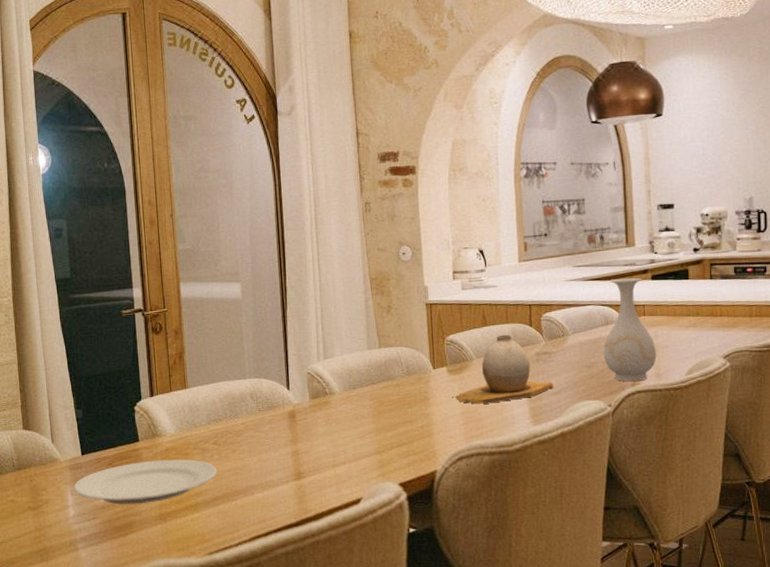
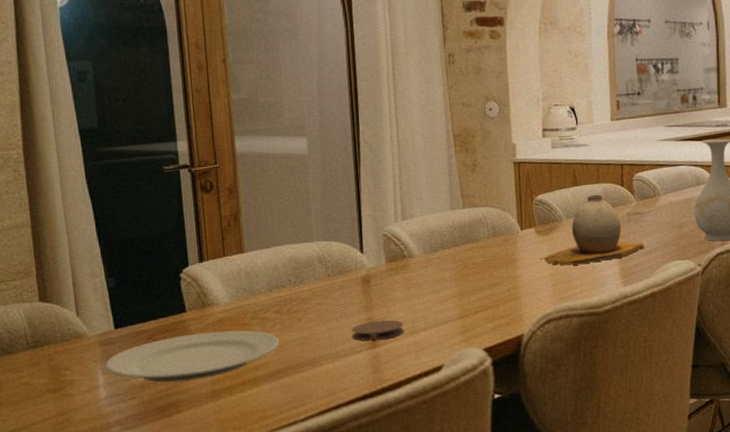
coaster: none [279,453,326,473] -> present [352,320,404,341]

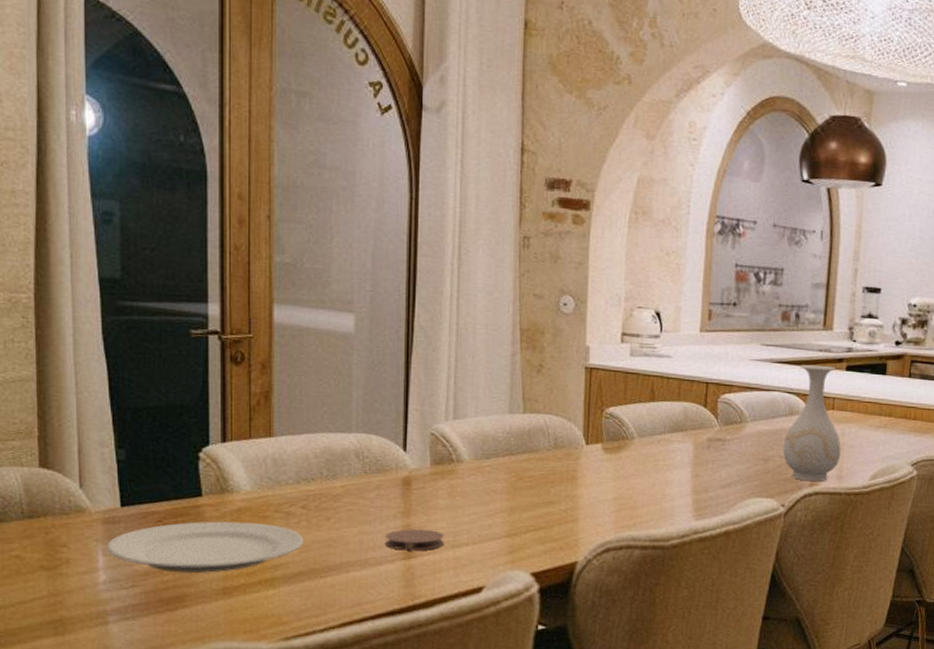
vase: present [540,194,644,266] -> none [604,413,723,491]

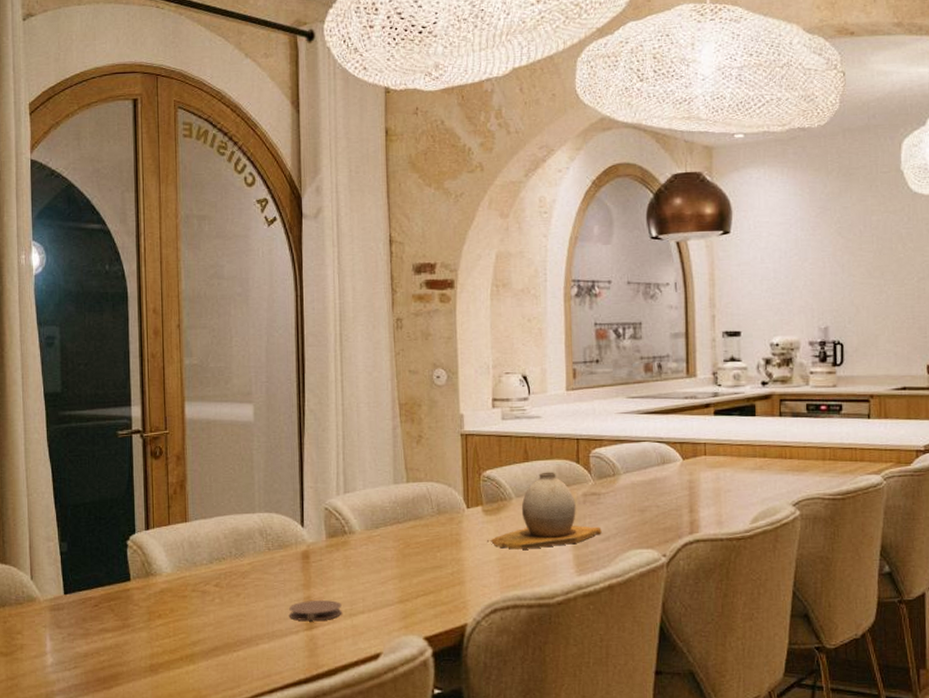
plate: present [107,521,304,574] -> none [53,602,218,653]
vase: none [604,413,723,491] -> present [486,472,602,550]
vase: present [783,365,841,482] -> none [658,413,718,530]

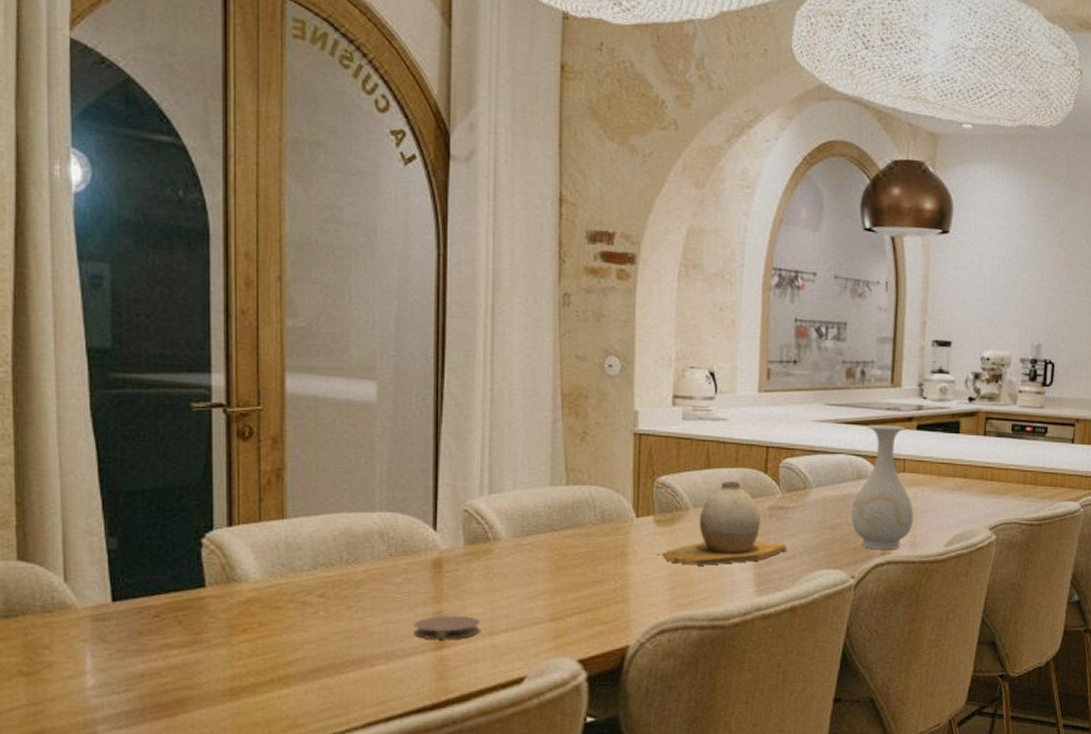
vase: none [658,413,718,530] -> present [851,425,914,550]

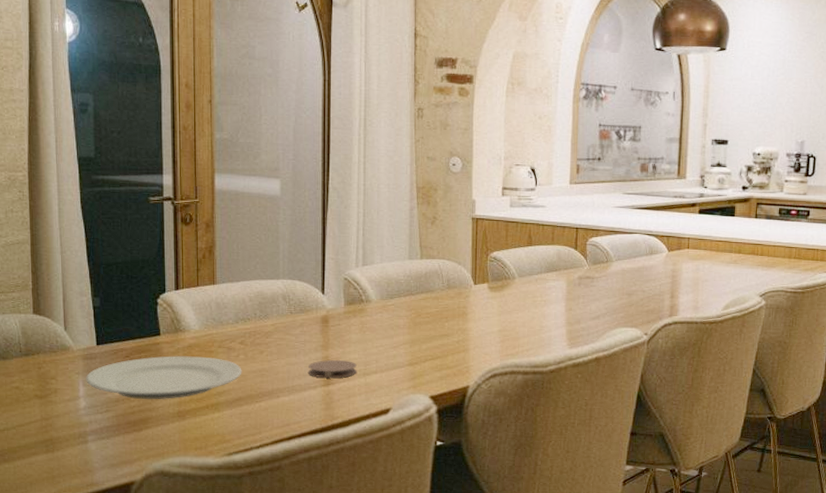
plate: none [96,614,322,674] -> present [86,356,242,400]
vase: present [656,481,787,566] -> none [490,256,593,323]
vase: present [851,425,914,550] -> none [644,210,696,313]

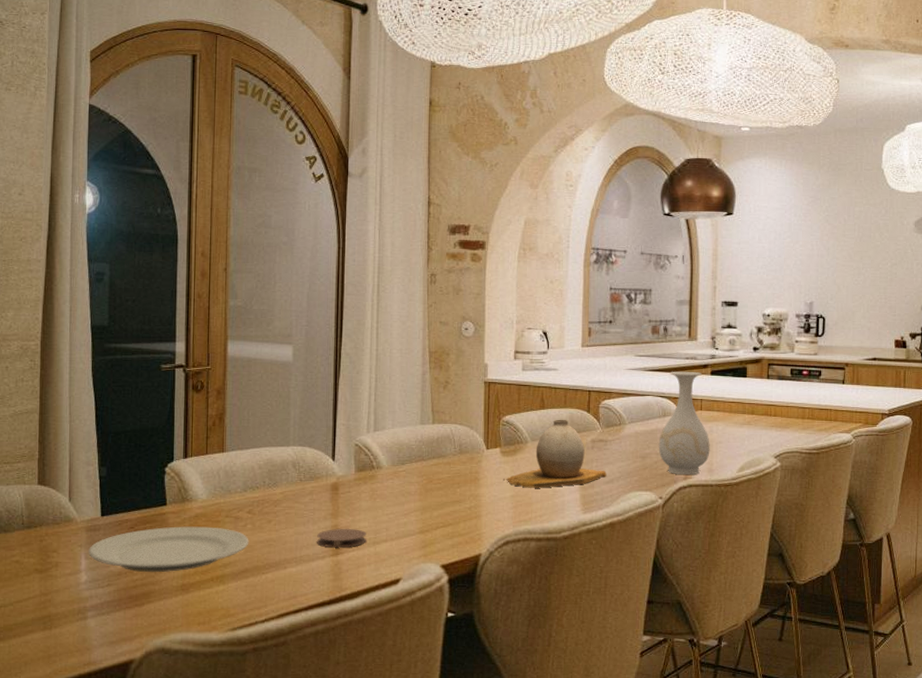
vase: none [490,256,593,323] -> present [502,419,607,488]
vase: none [644,210,696,313] -> present [658,372,710,476]

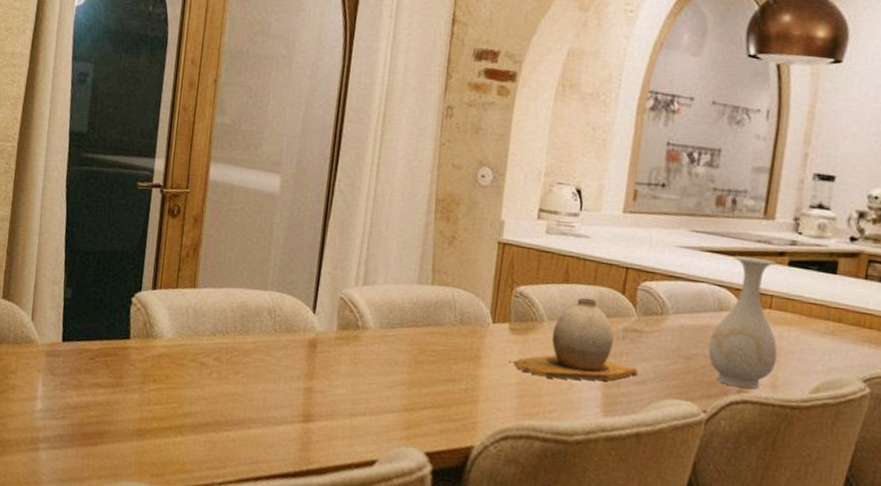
plate: present [88,526,249,573] -> none [46,362,214,414]
coaster: present [317,528,366,548] -> none [287,391,343,415]

